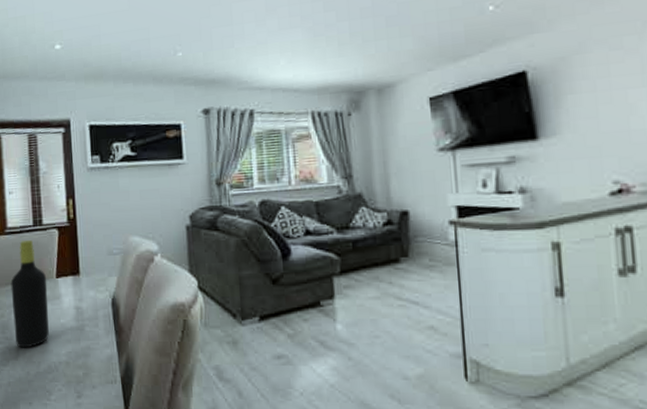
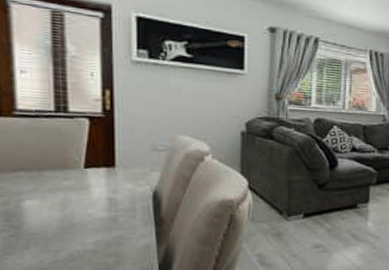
bottle: present [10,239,49,348] -> none [20,125,73,237]

